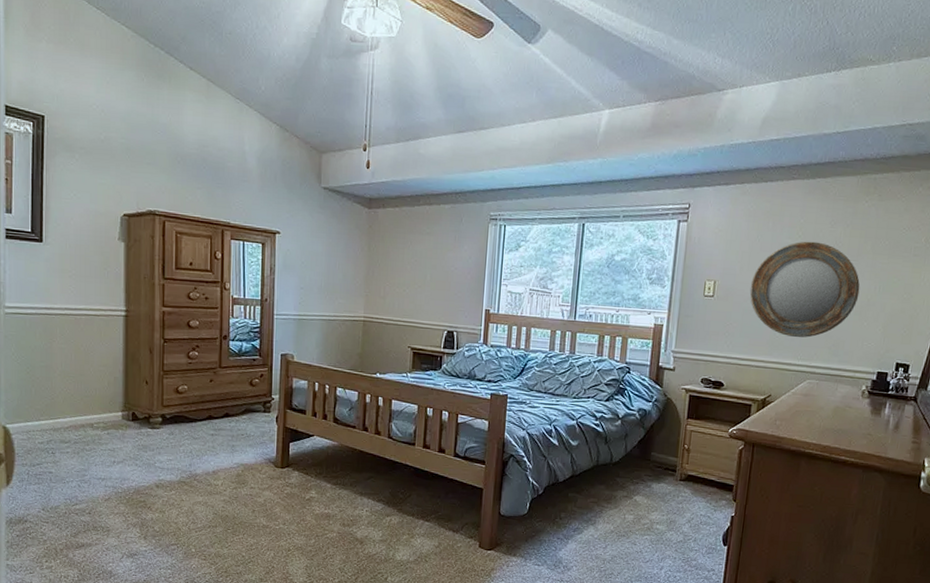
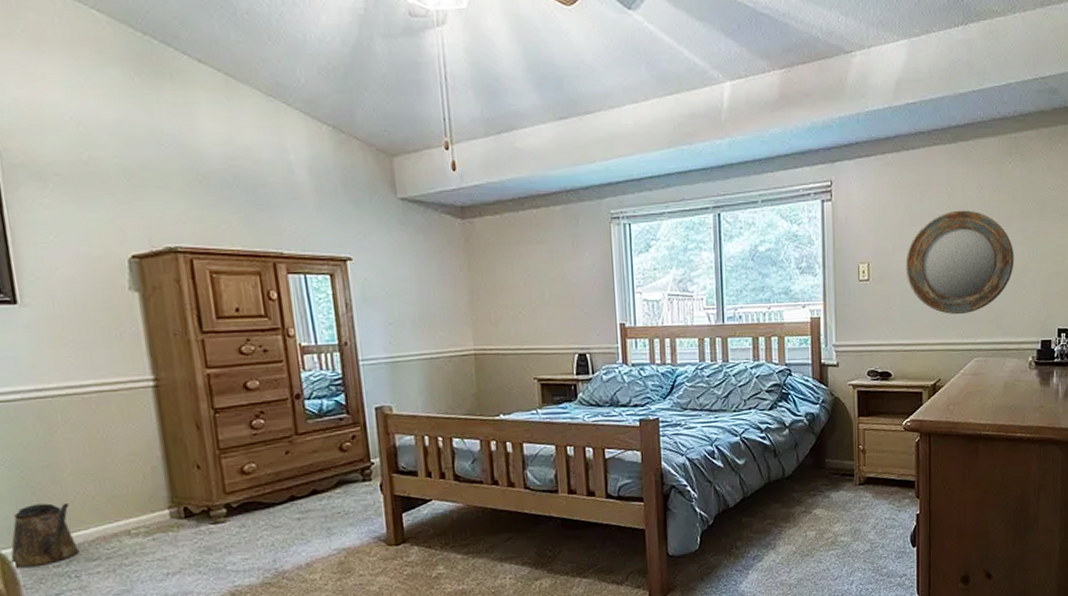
watering can: none [11,394,58,441] -> present [10,503,80,569]

